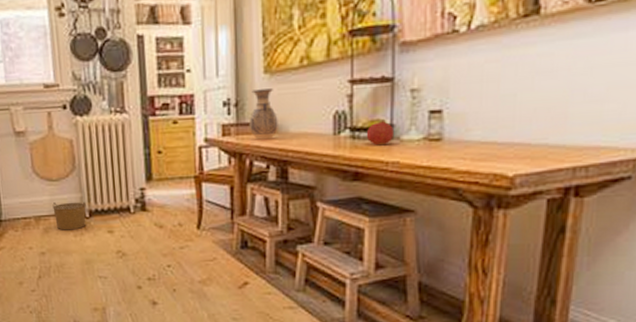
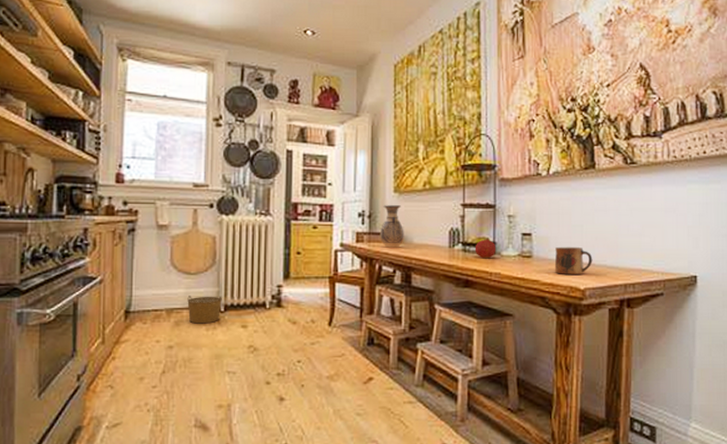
mug: none [472,122,529,160] -> present [554,246,593,276]

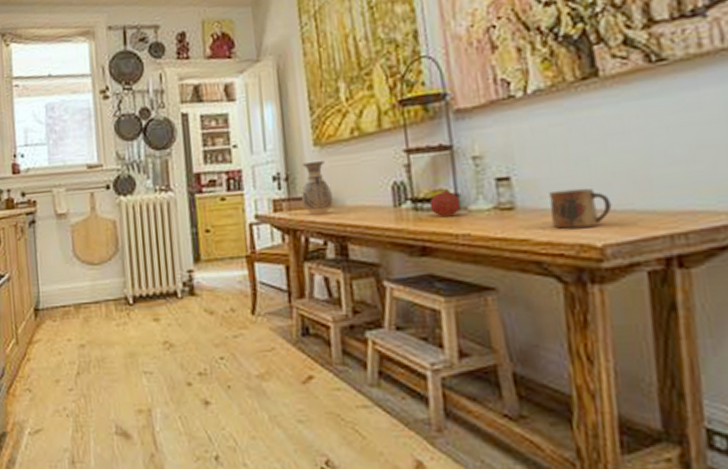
basket: present [187,296,222,324] -> none [94,286,130,319]

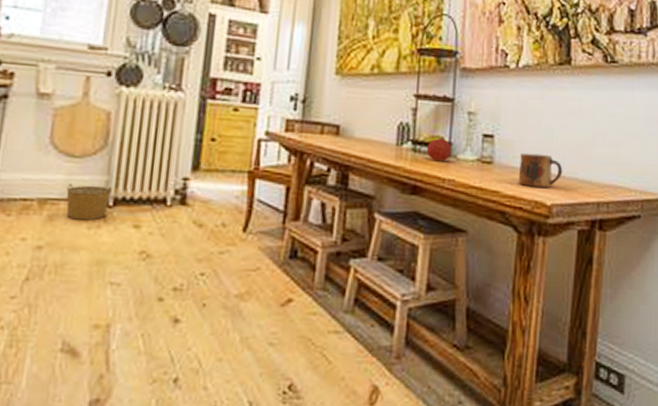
basket: none [94,286,130,319] -> present [66,184,112,221]
vase: present [301,161,333,215] -> none [314,89,344,142]

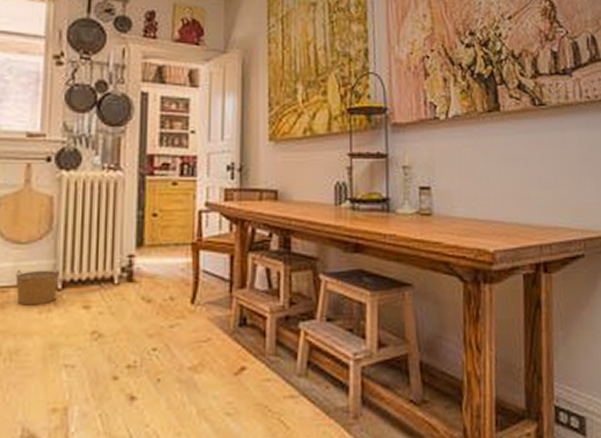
fruit: present [426,136,451,162] -> none [365,193,389,218]
mug: present [518,152,563,189] -> none [458,201,502,236]

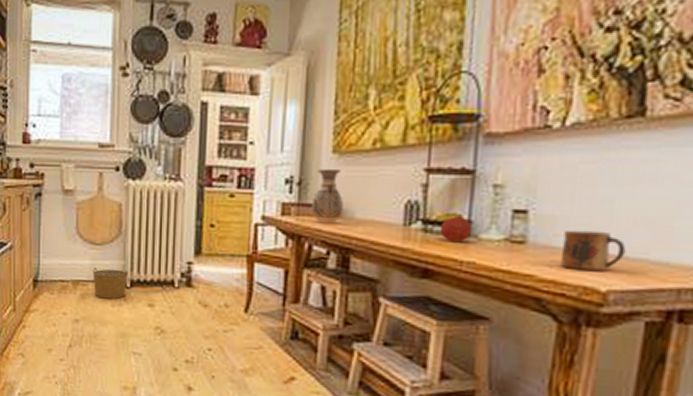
vase: none [252,156,282,207] -> present [311,169,344,224]
fruit: none [365,193,389,218] -> present [440,214,471,243]
mug: none [458,201,502,236] -> present [559,229,626,272]

